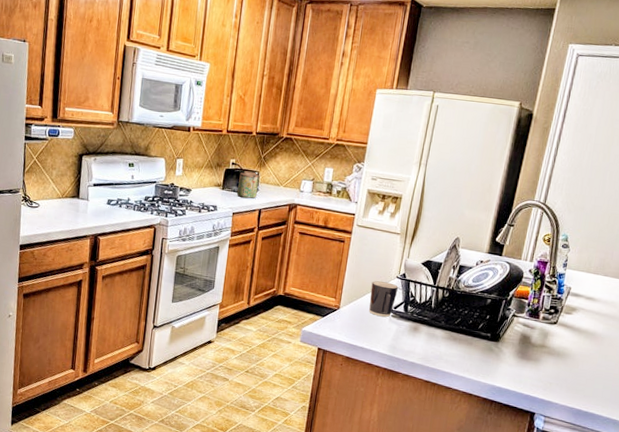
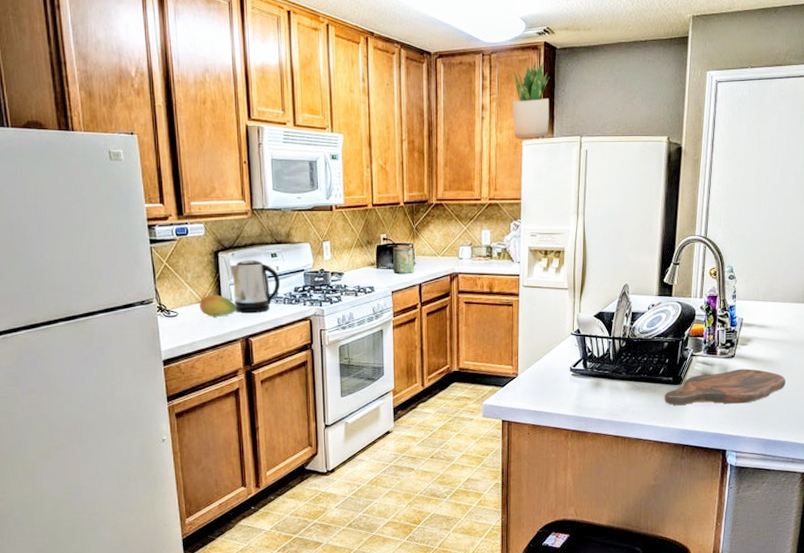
fruit: none [58,192,91,214] -> present [199,295,237,317]
kettle: none [89,166,134,215] -> present [230,260,281,313]
planter: none [369,15,412,89] -> present [513,60,550,138]
mug: present [369,281,398,317] -> none [547,341,574,378]
cutting board: none [479,335,607,371] -> present [664,368,786,406]

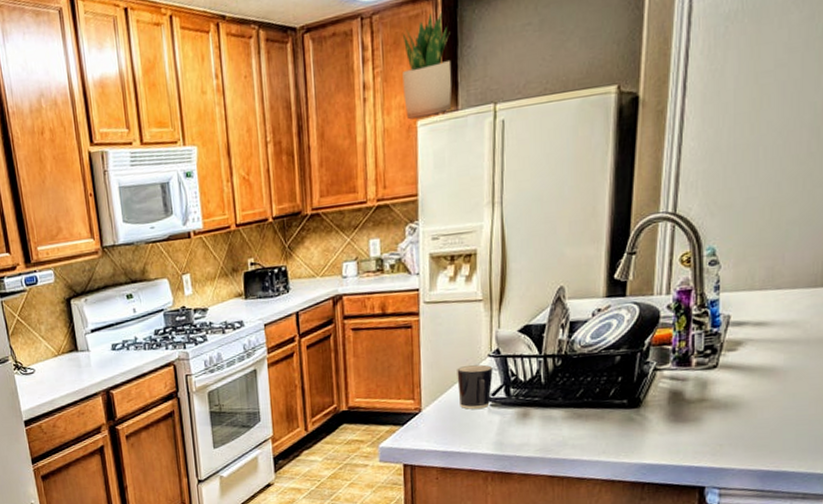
fruit: present [199,295,237,317] -> none [55,346,95,371]
kettle: present [230,260,281,313] -> none [84,303,139,364]
canister: present [392,244,414,275] -> none [263,267,289,304]
mug: none [547,341,574,378] -> present [457,364,493,410]
cutting board: present [664,368,786,406] -> none [615,380,794,435]

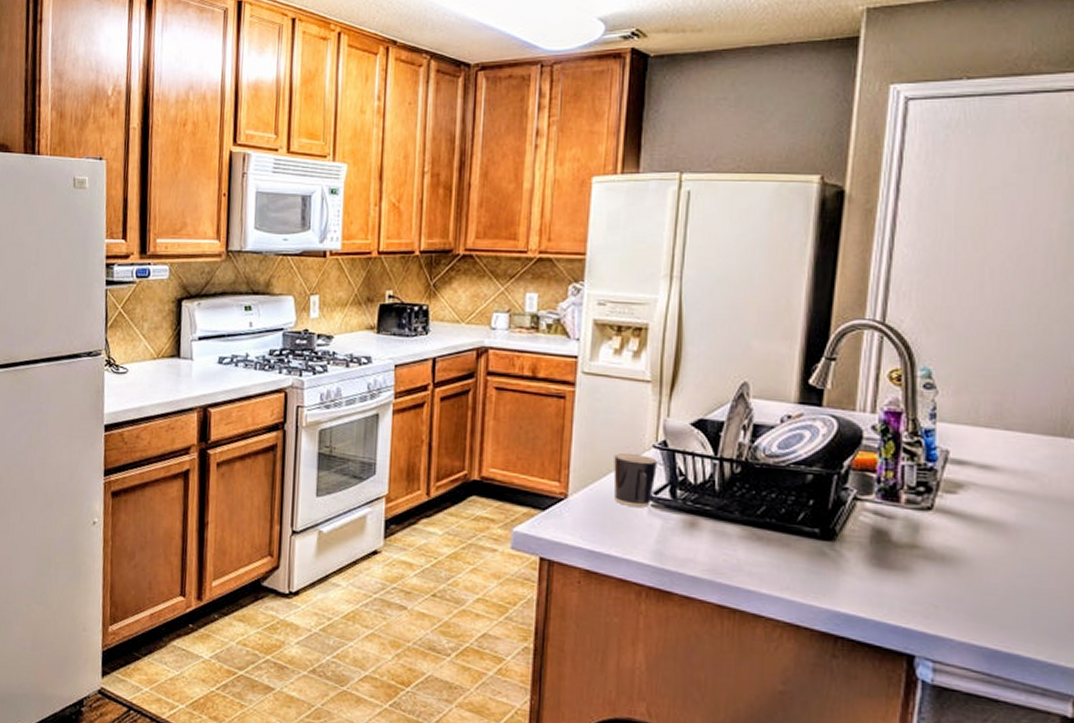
planter: present [402,11,452,119] -> none [580,72,637,173]

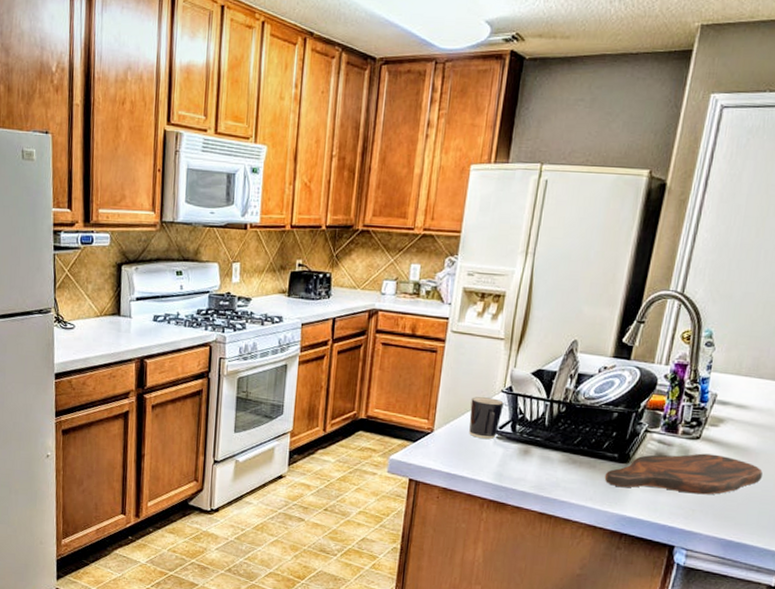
cutting board: none [803,529,1030,586] -> present [604,453,763,495]

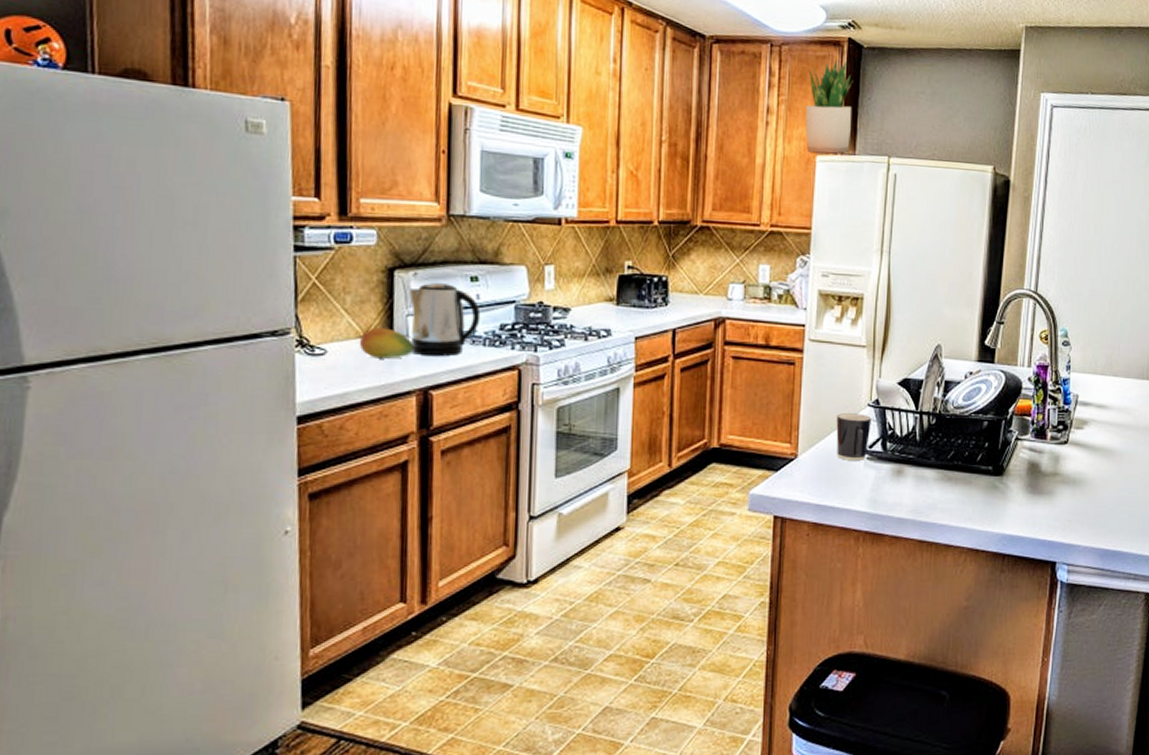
fruit: none [96,309,135,334] -> present [359,327,415,359]
kettle: none [132,276,183,333] -> present [410,283,481,356]
planter: none [462,72,512,163] -> present [805,59,853,154]
cutting board: present [604,453,763,495] -> none [981,458,1127,503]

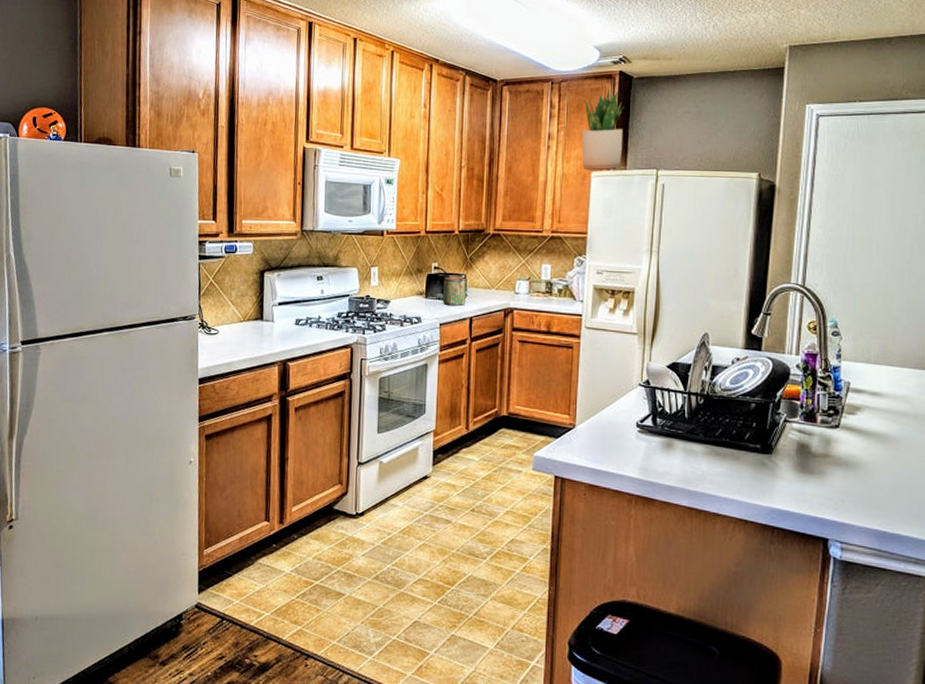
fruit: present [359,327,415,359] -> none [240,314,278,338]
kettle: present [410,283,481,356] -> none [275,281,324,336]
canister: none [638,276,668,316] -> present [442,275,466,307]
mug: present [836,413,872,462] -> none [610,391,642,434]

